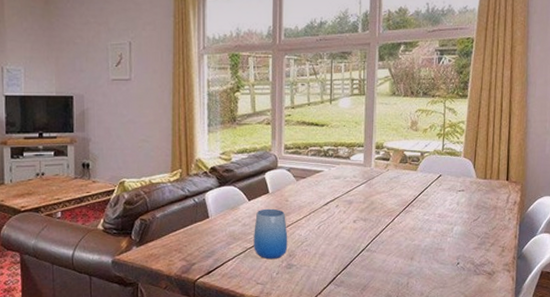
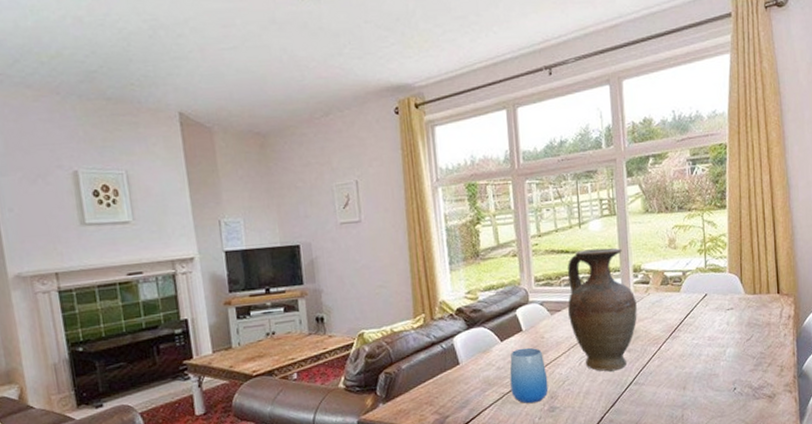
vase: none [312,124,376,237] -> present [568,247,637,372]

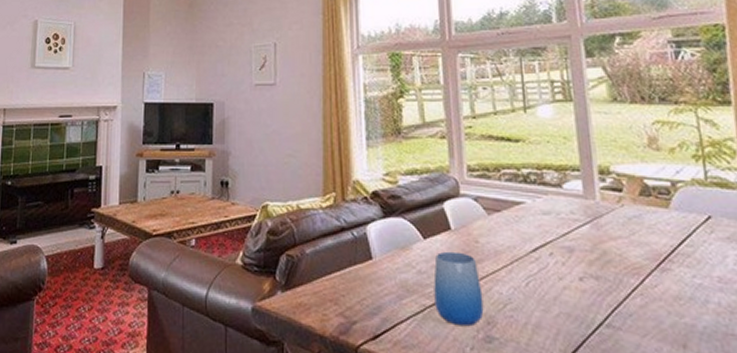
vase: present [568,247,637,372] -> none [510,139,607,303]

